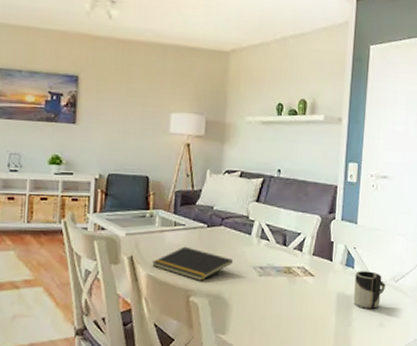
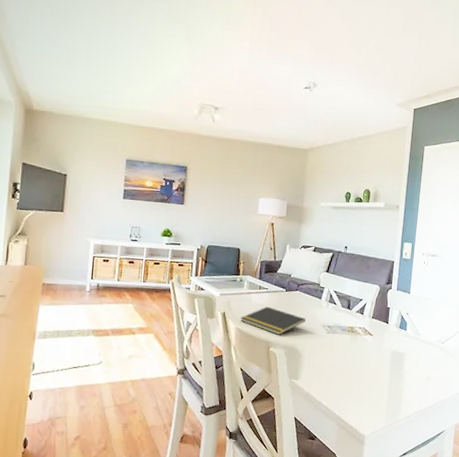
cup: present [353,271,385,309] -> none [405,333,433,365]

